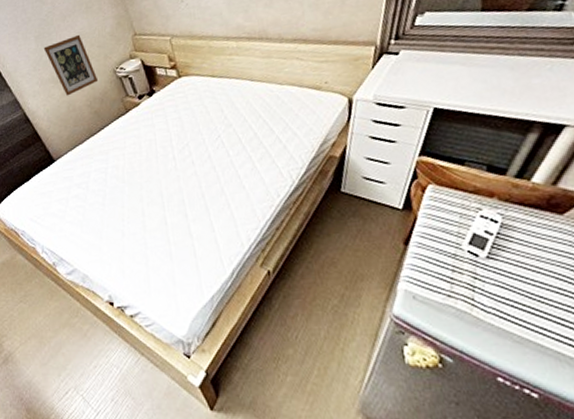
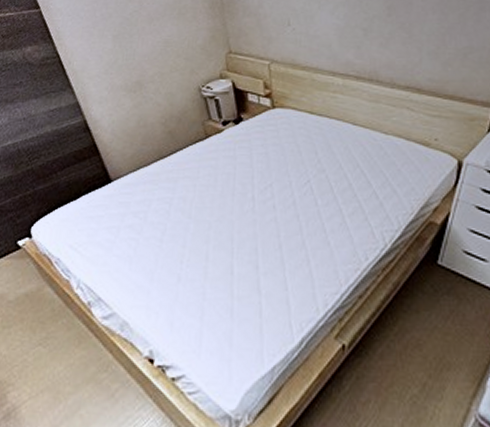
picture frame: present [43,34,99,96] -> none [121,41,180,109]

